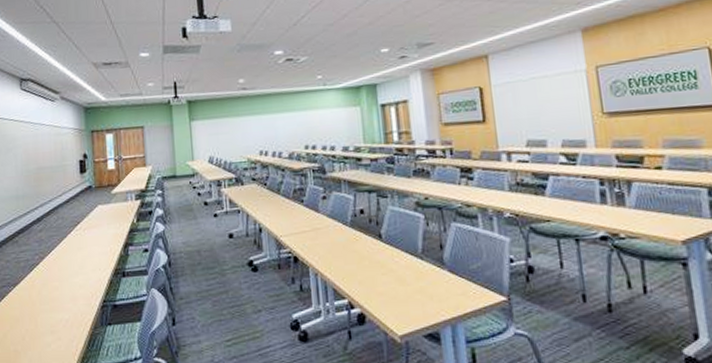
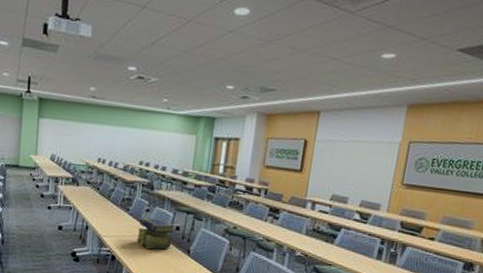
stack of books: none [317,204,359,242] -> present [136,218,175,250]

